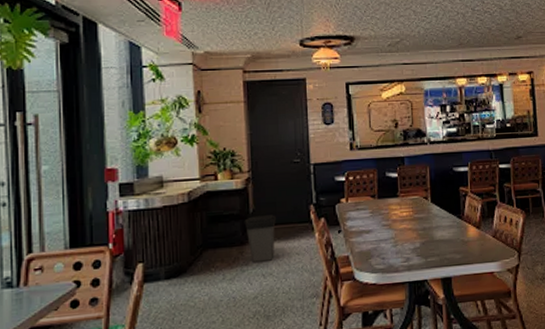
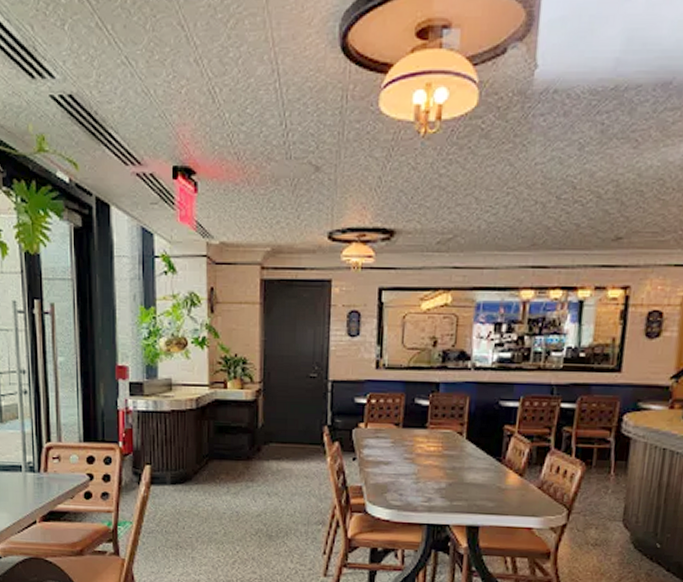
trash can: present [244,215,277,262] -> none [252,431,287,480]

